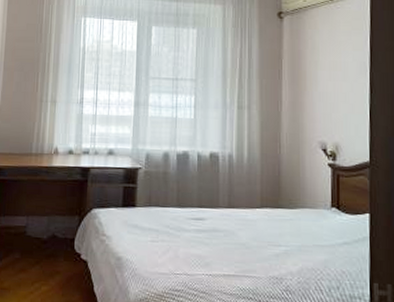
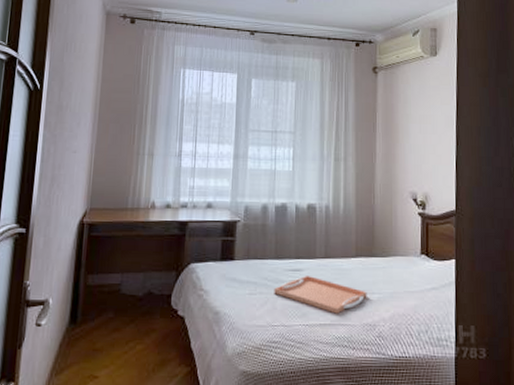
serving tray: none [176,225,273,265] -> present [274,276,367,314]

